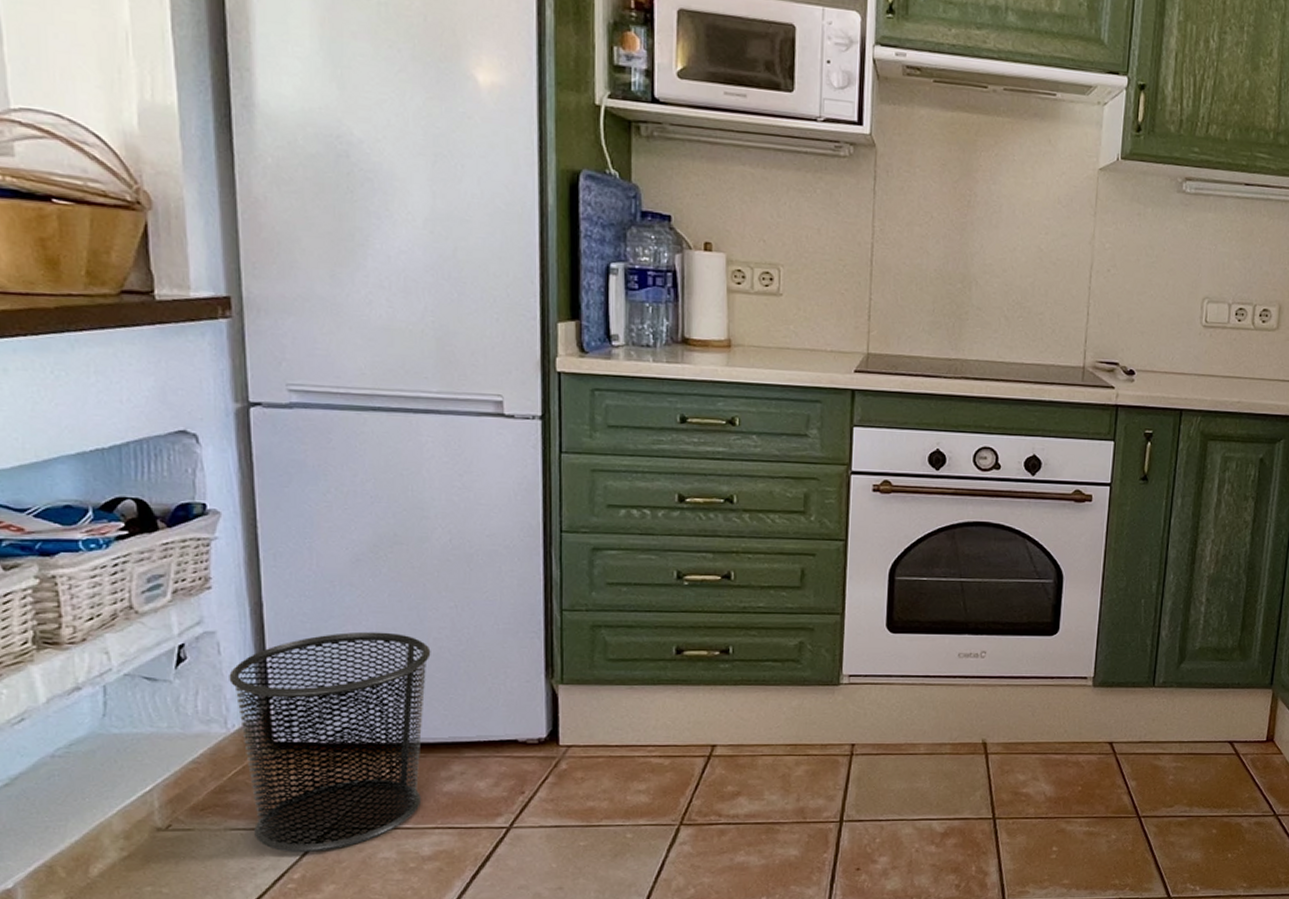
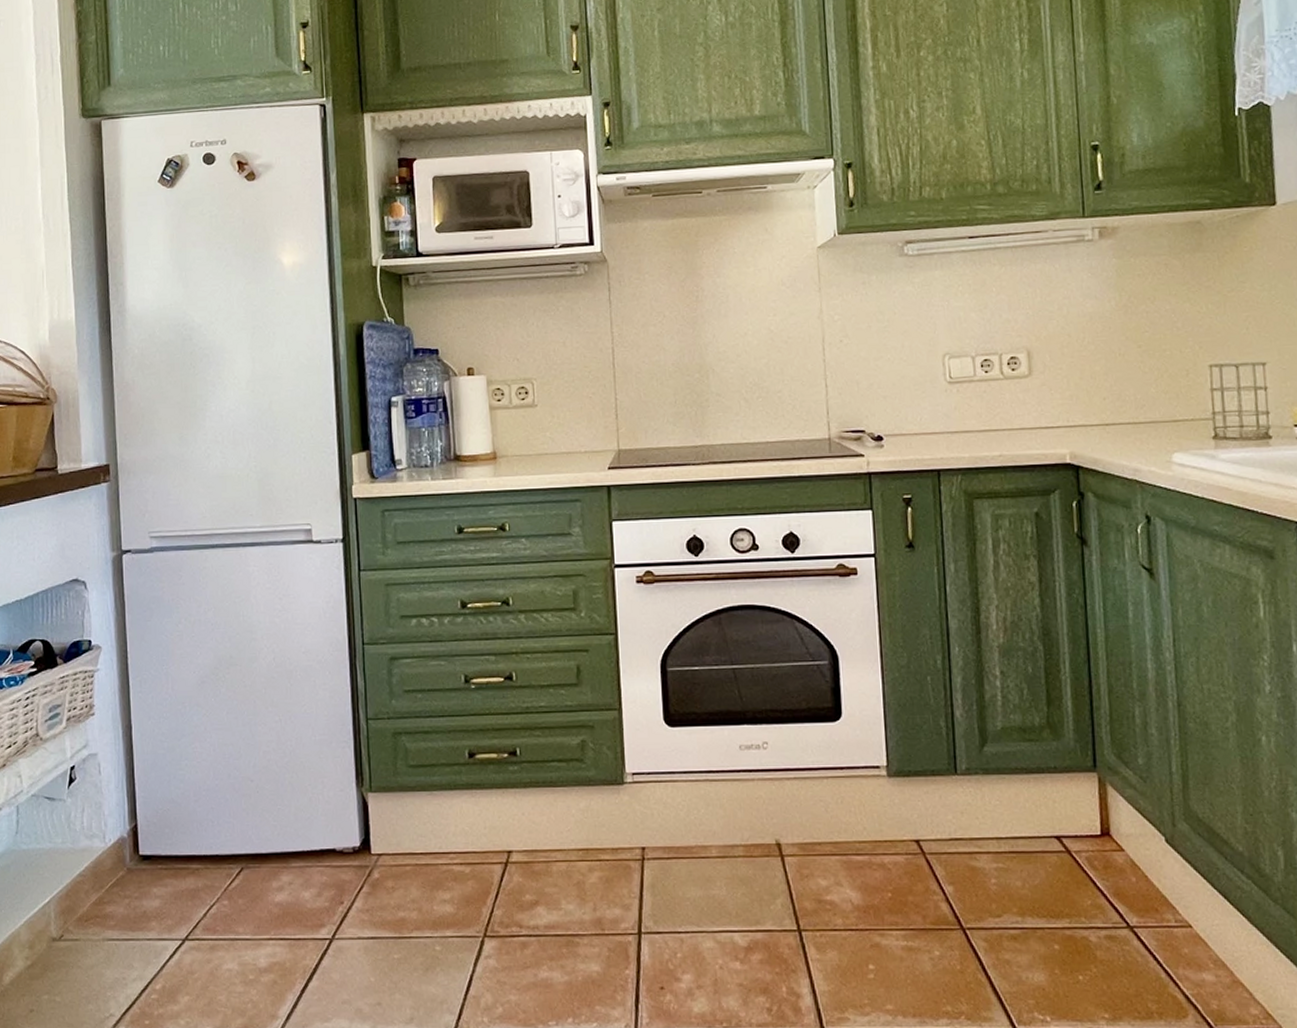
trash can: present [229,631,431,852] -> none [107,747,262,963]

